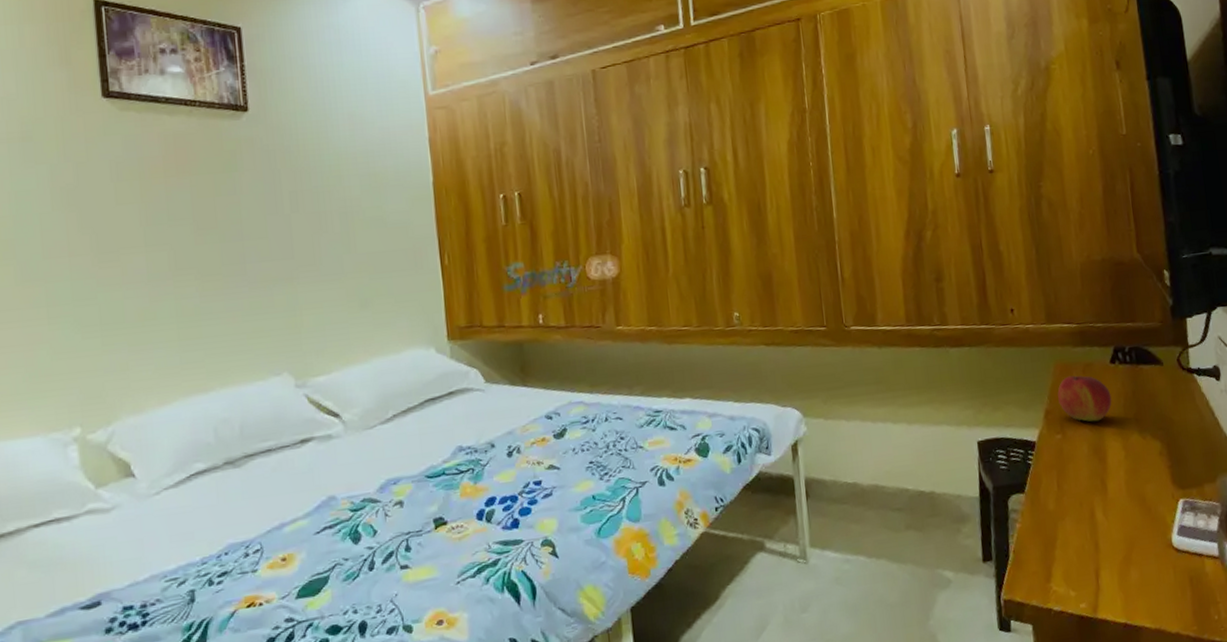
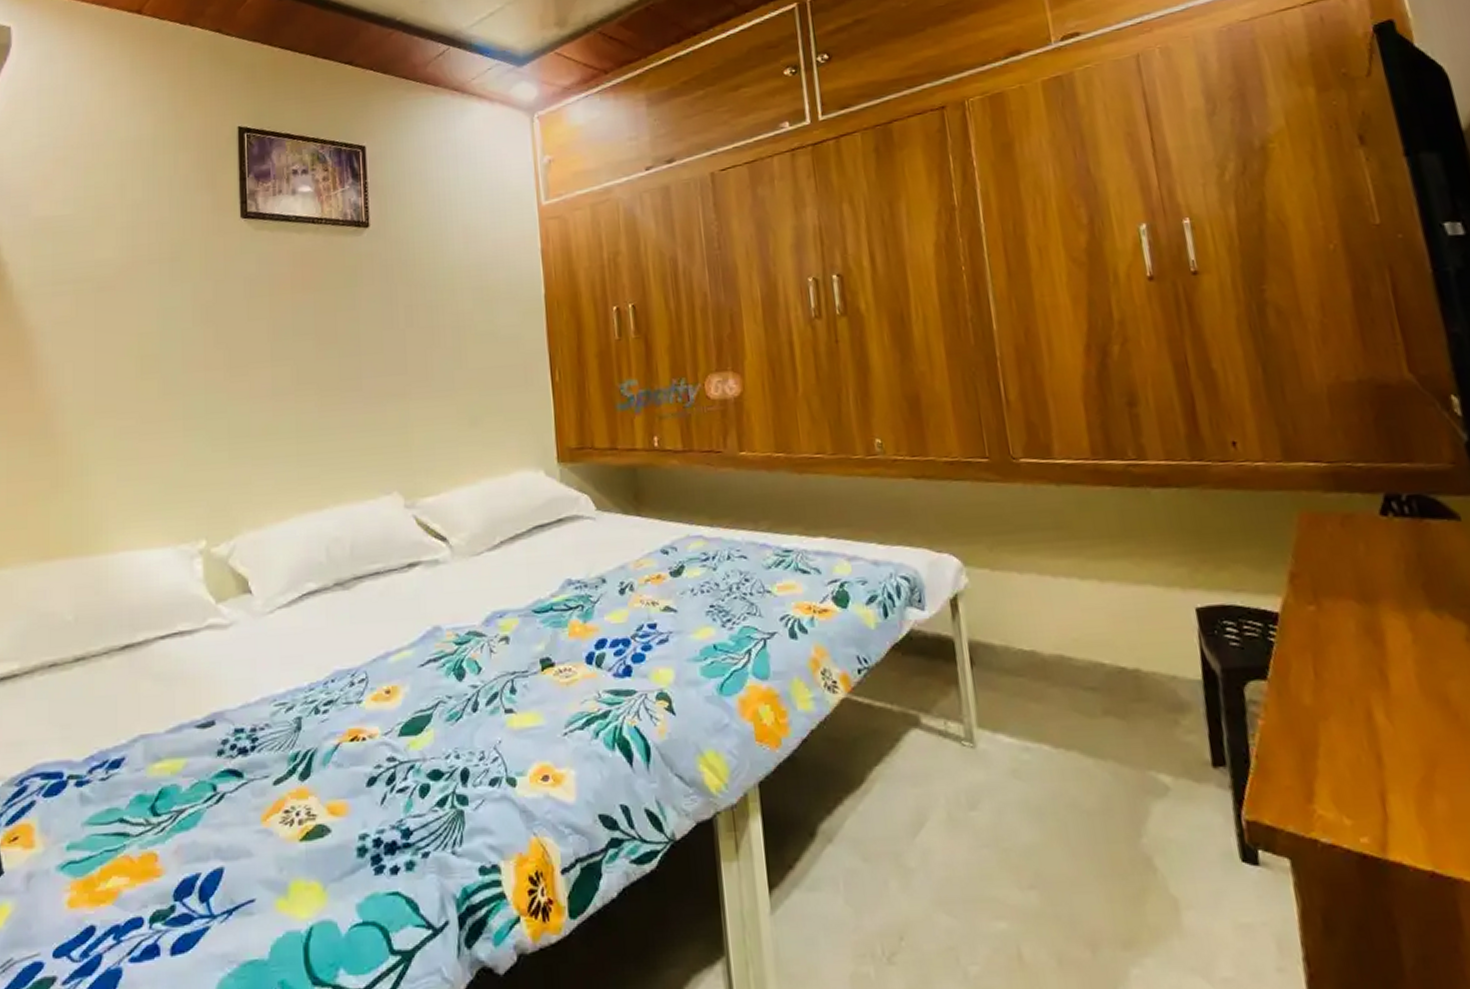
apple: present [1057,375,1112,422] -> none [1305,529,1388,592]

